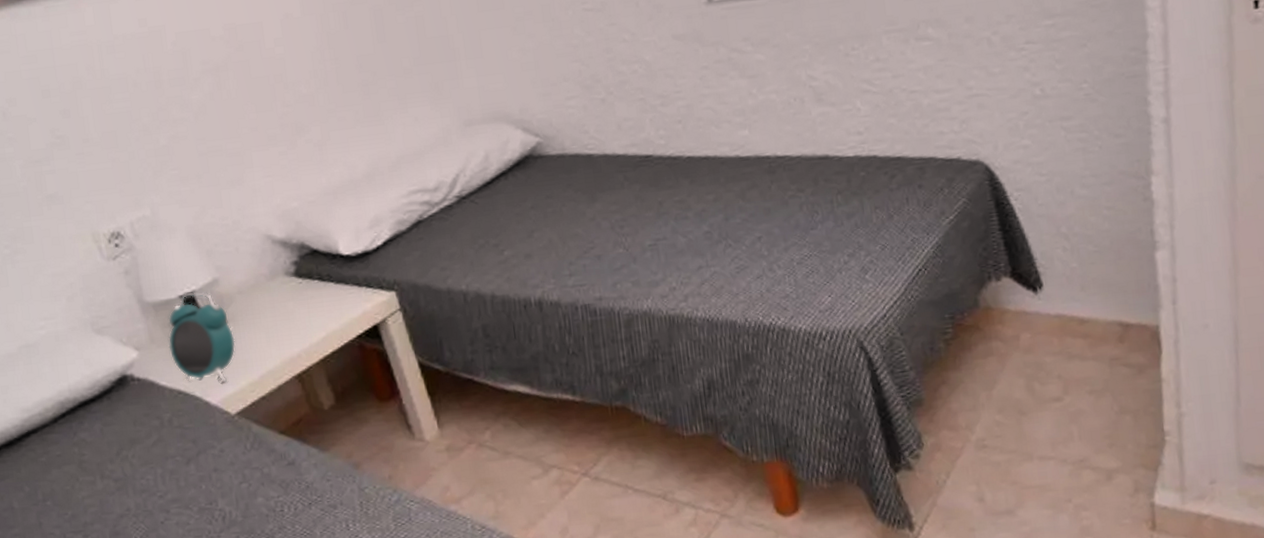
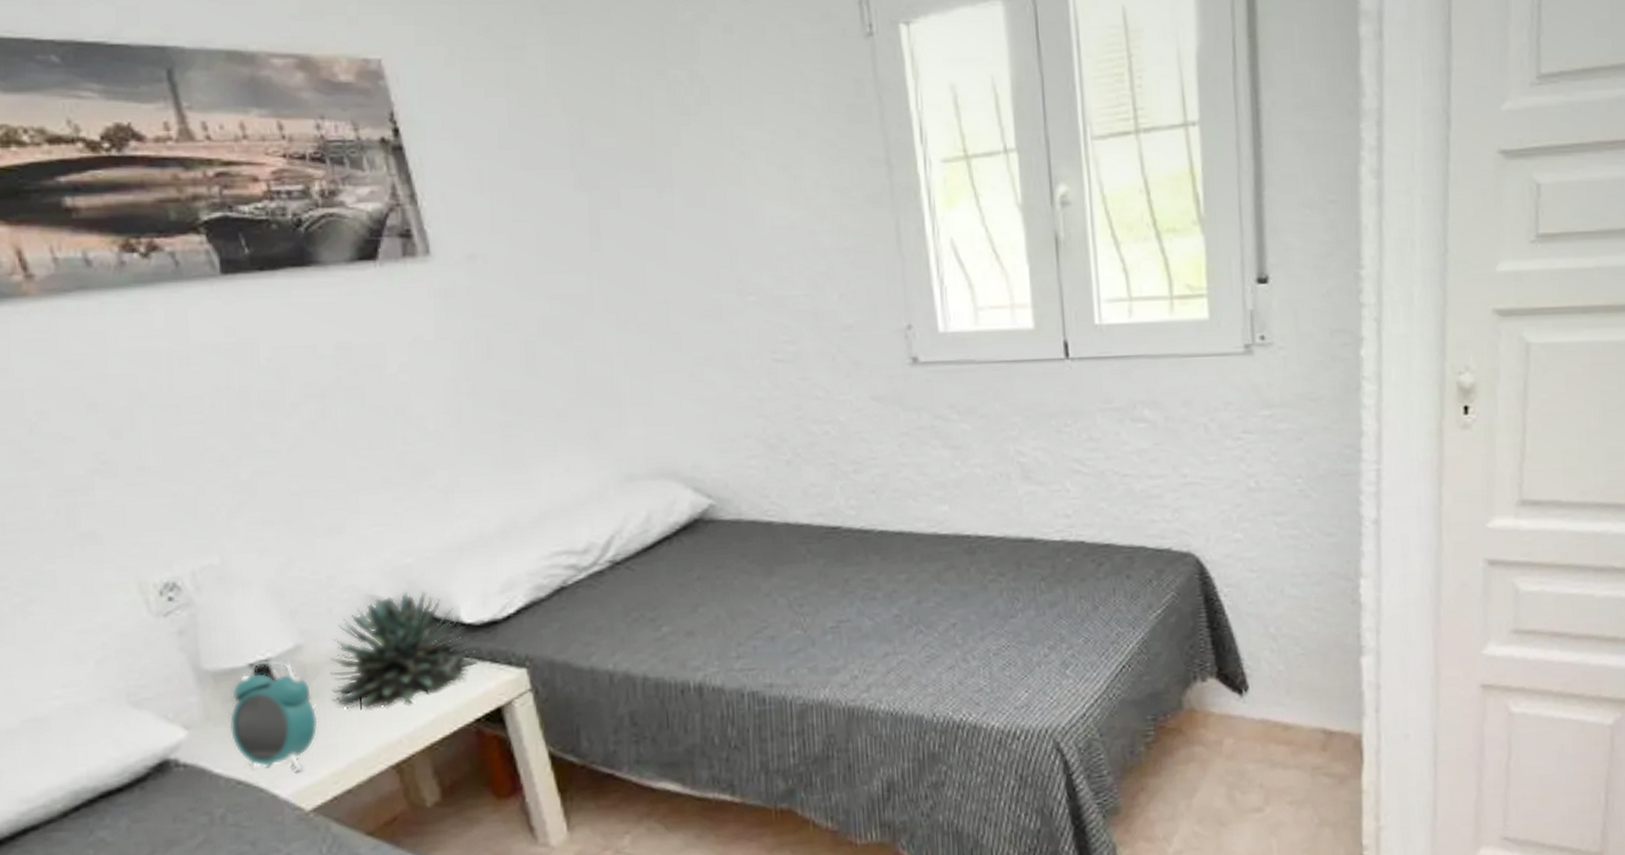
succulent plant: none [241,230,357,331] -> present [330,591,480,710]

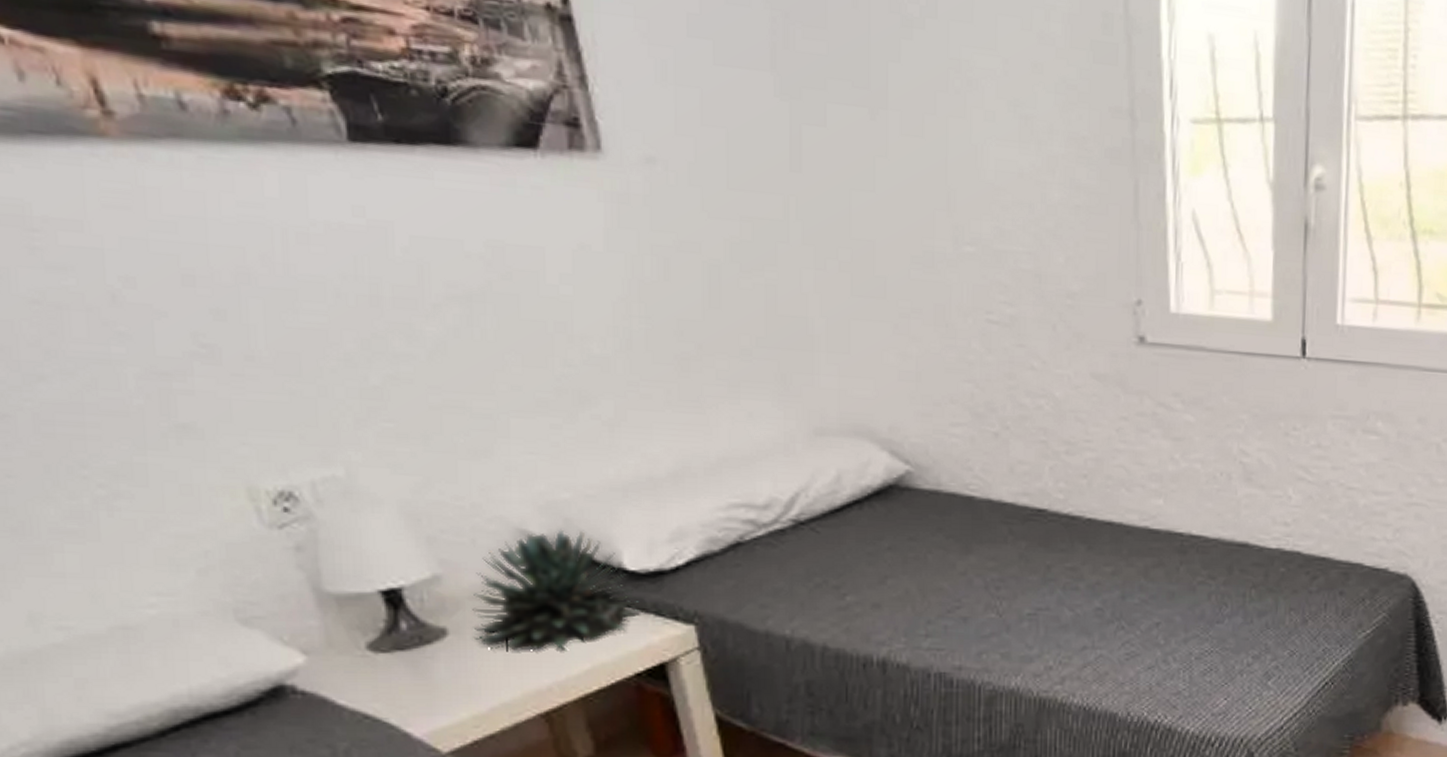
alarm clock: present [230,659,318,772] -> none [356,587,457,711]

